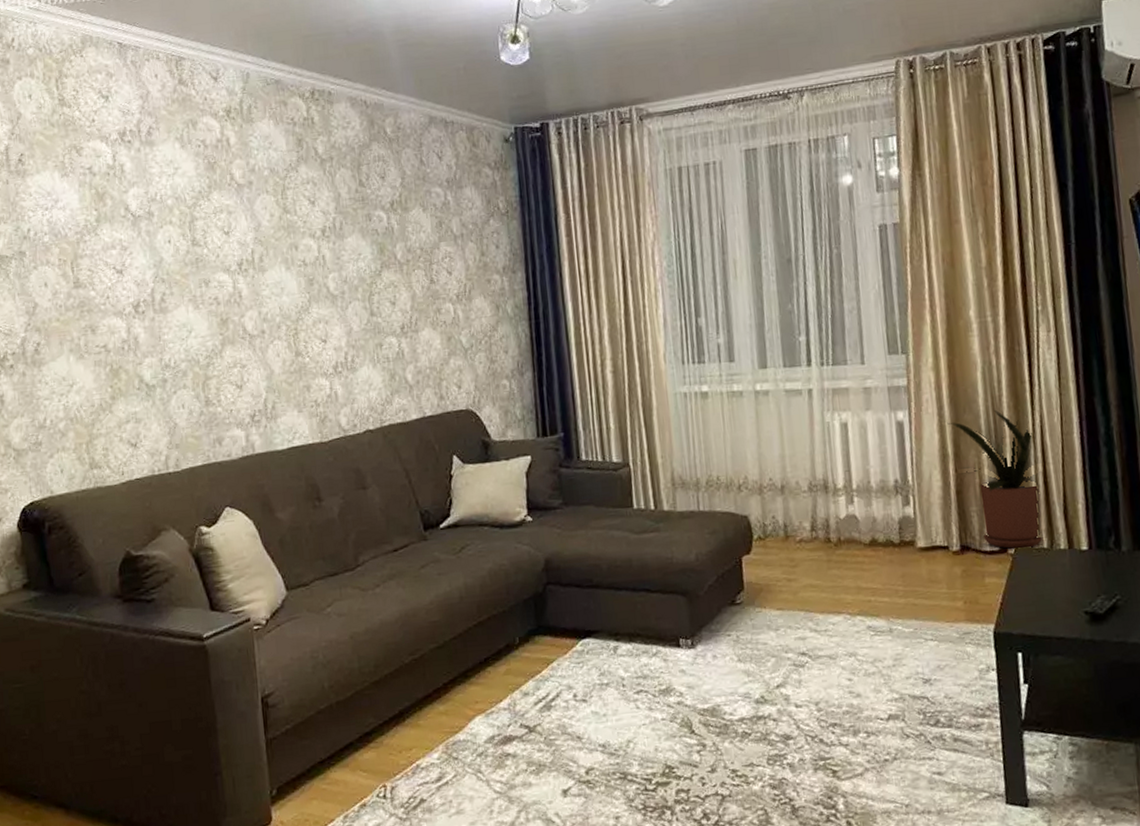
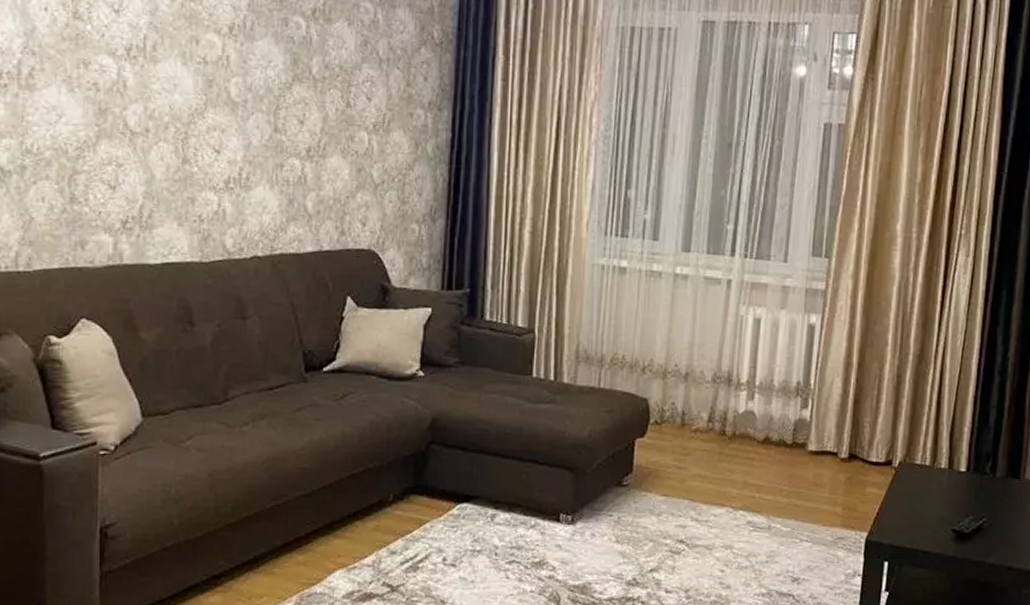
house plant: present [947,409,1043,549] -> none [856,325,935,463]

